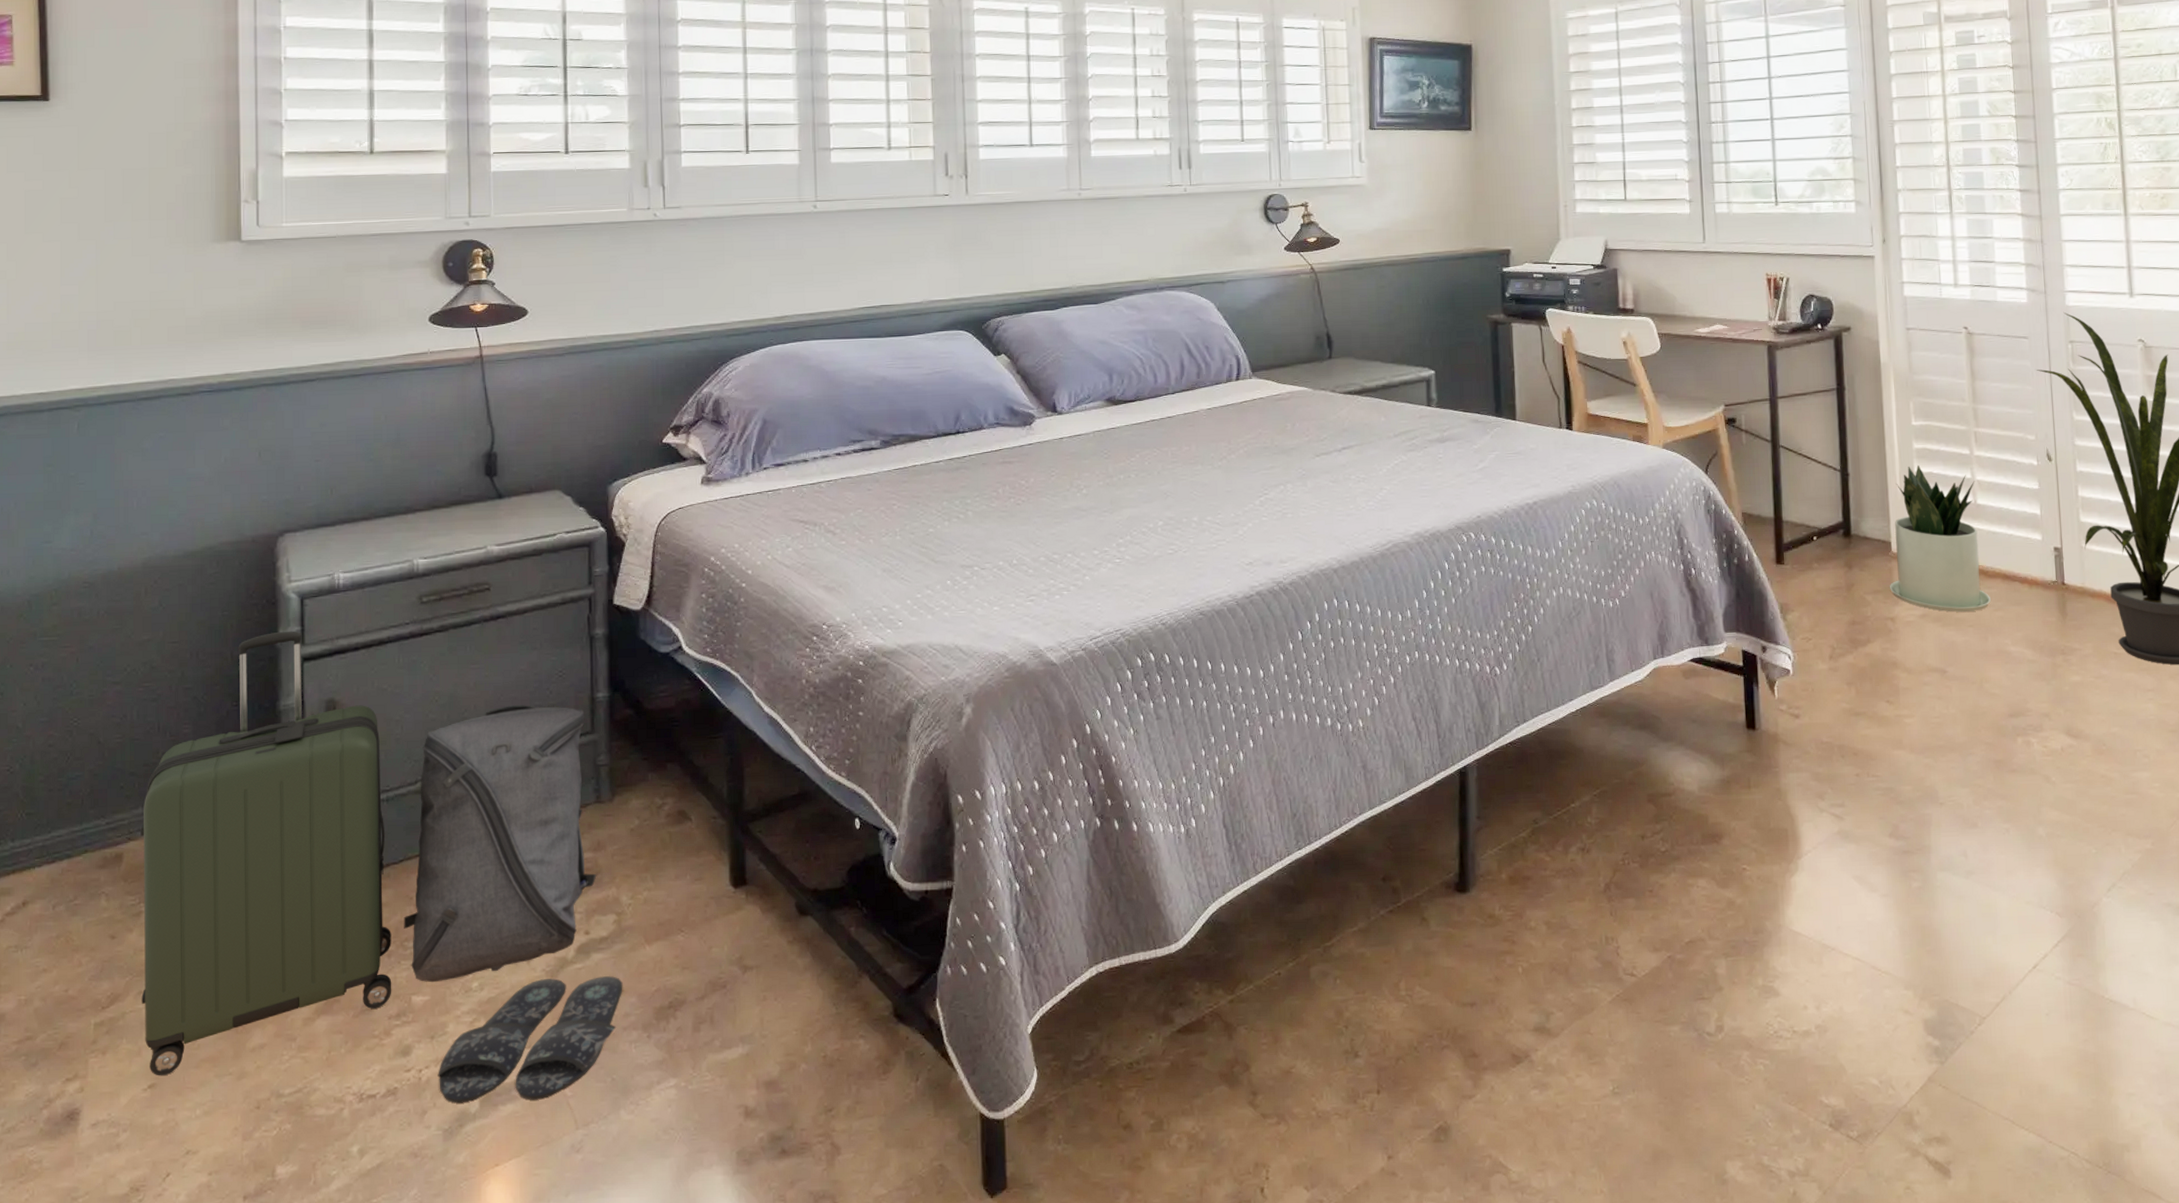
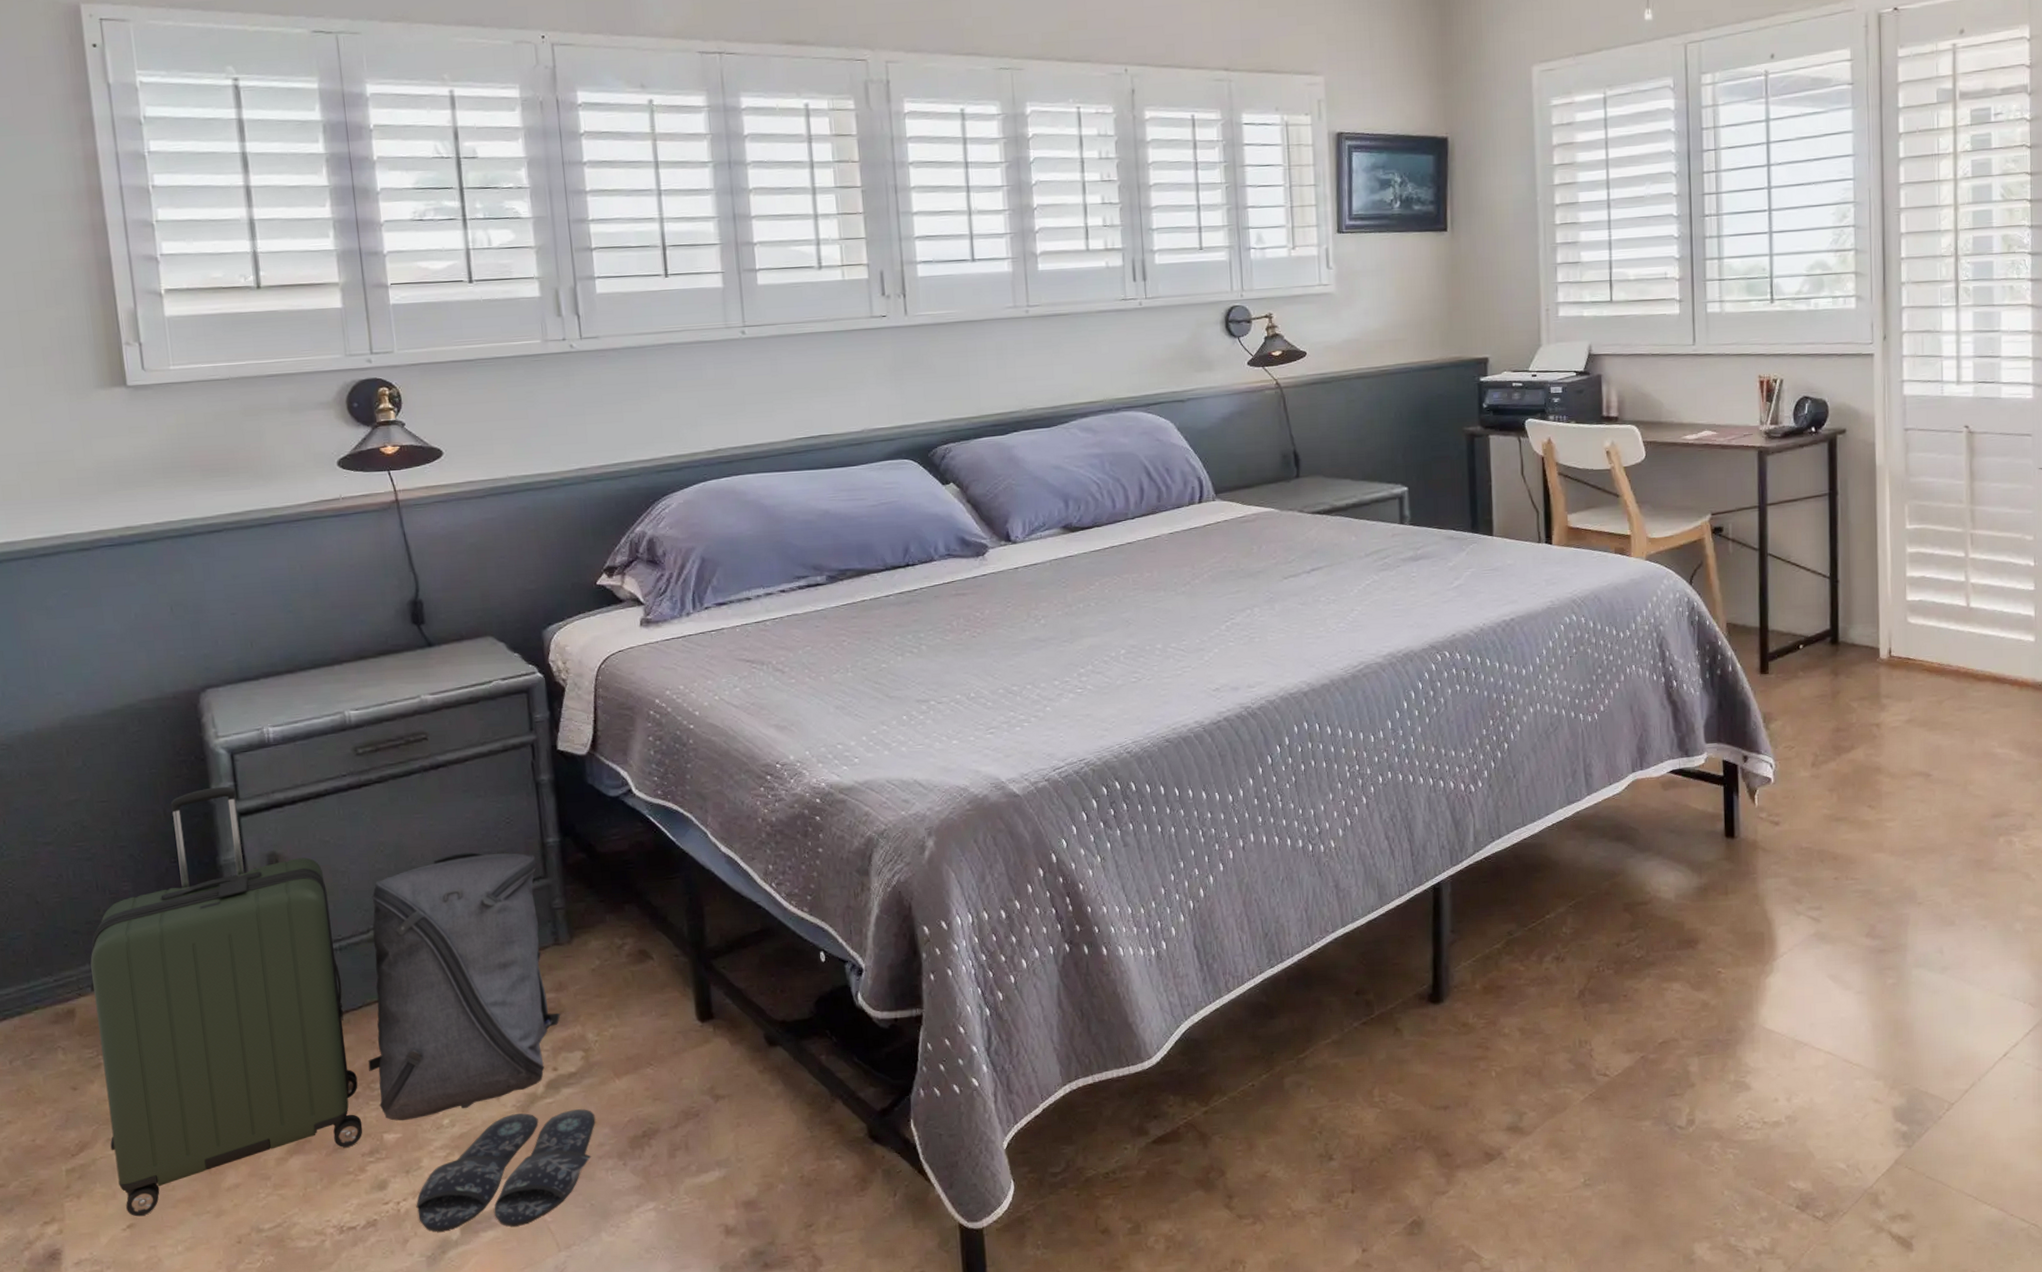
planter: present [1889,465,1992,612] -> none [1875,570,1980,716]

